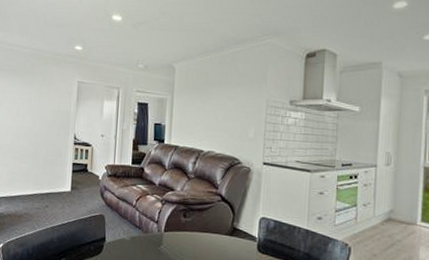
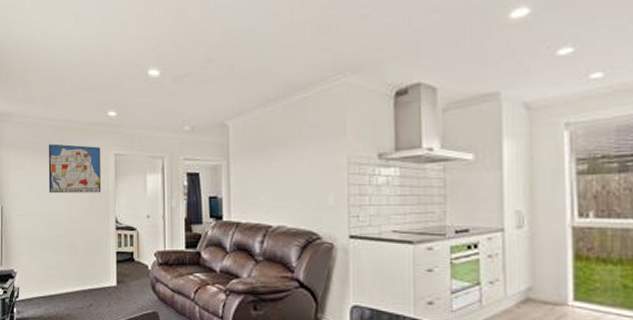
wall art: none [17,68,67,113] -> present [48,143,102,194]

